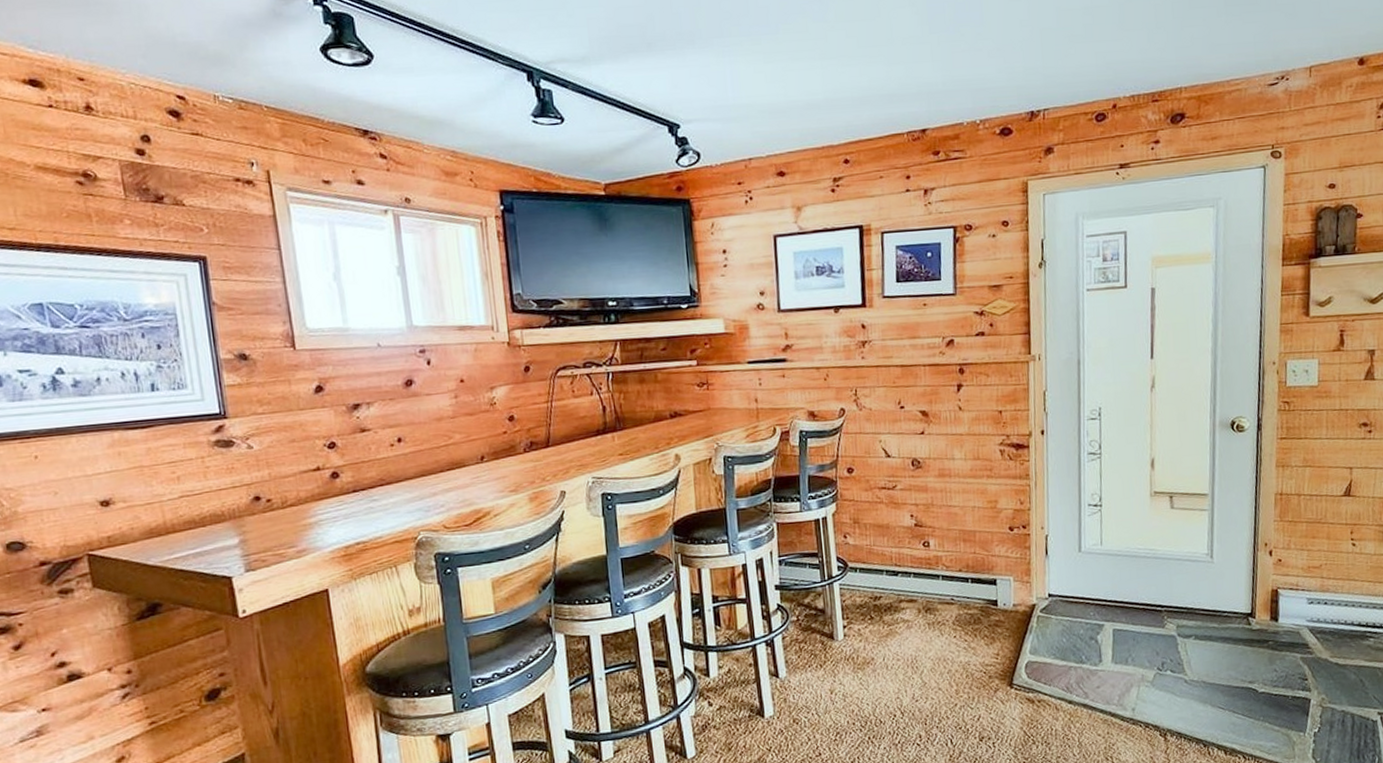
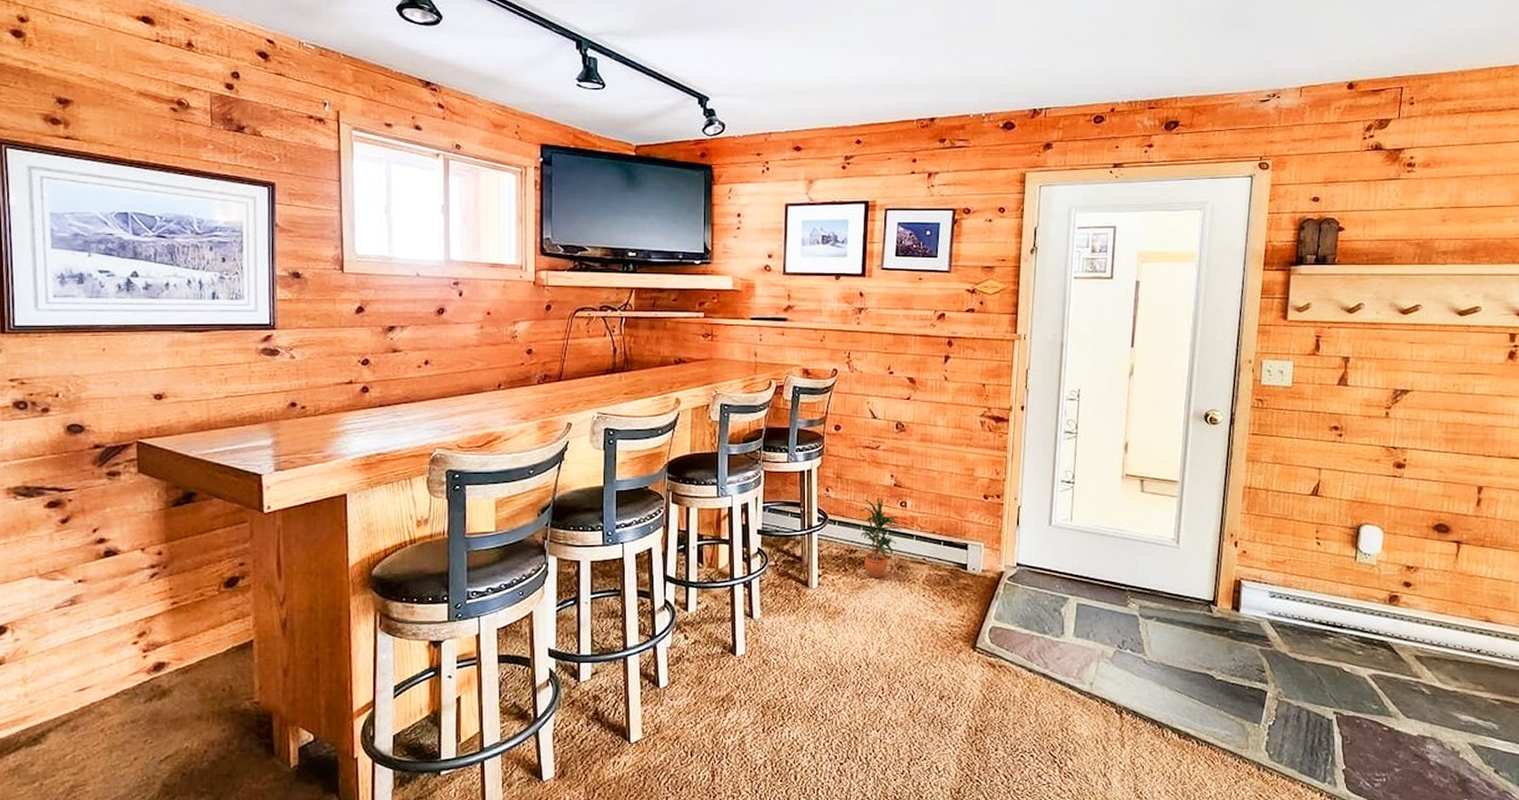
potted plant: none [879,539,927,624] -> present [857,497,902,578]

